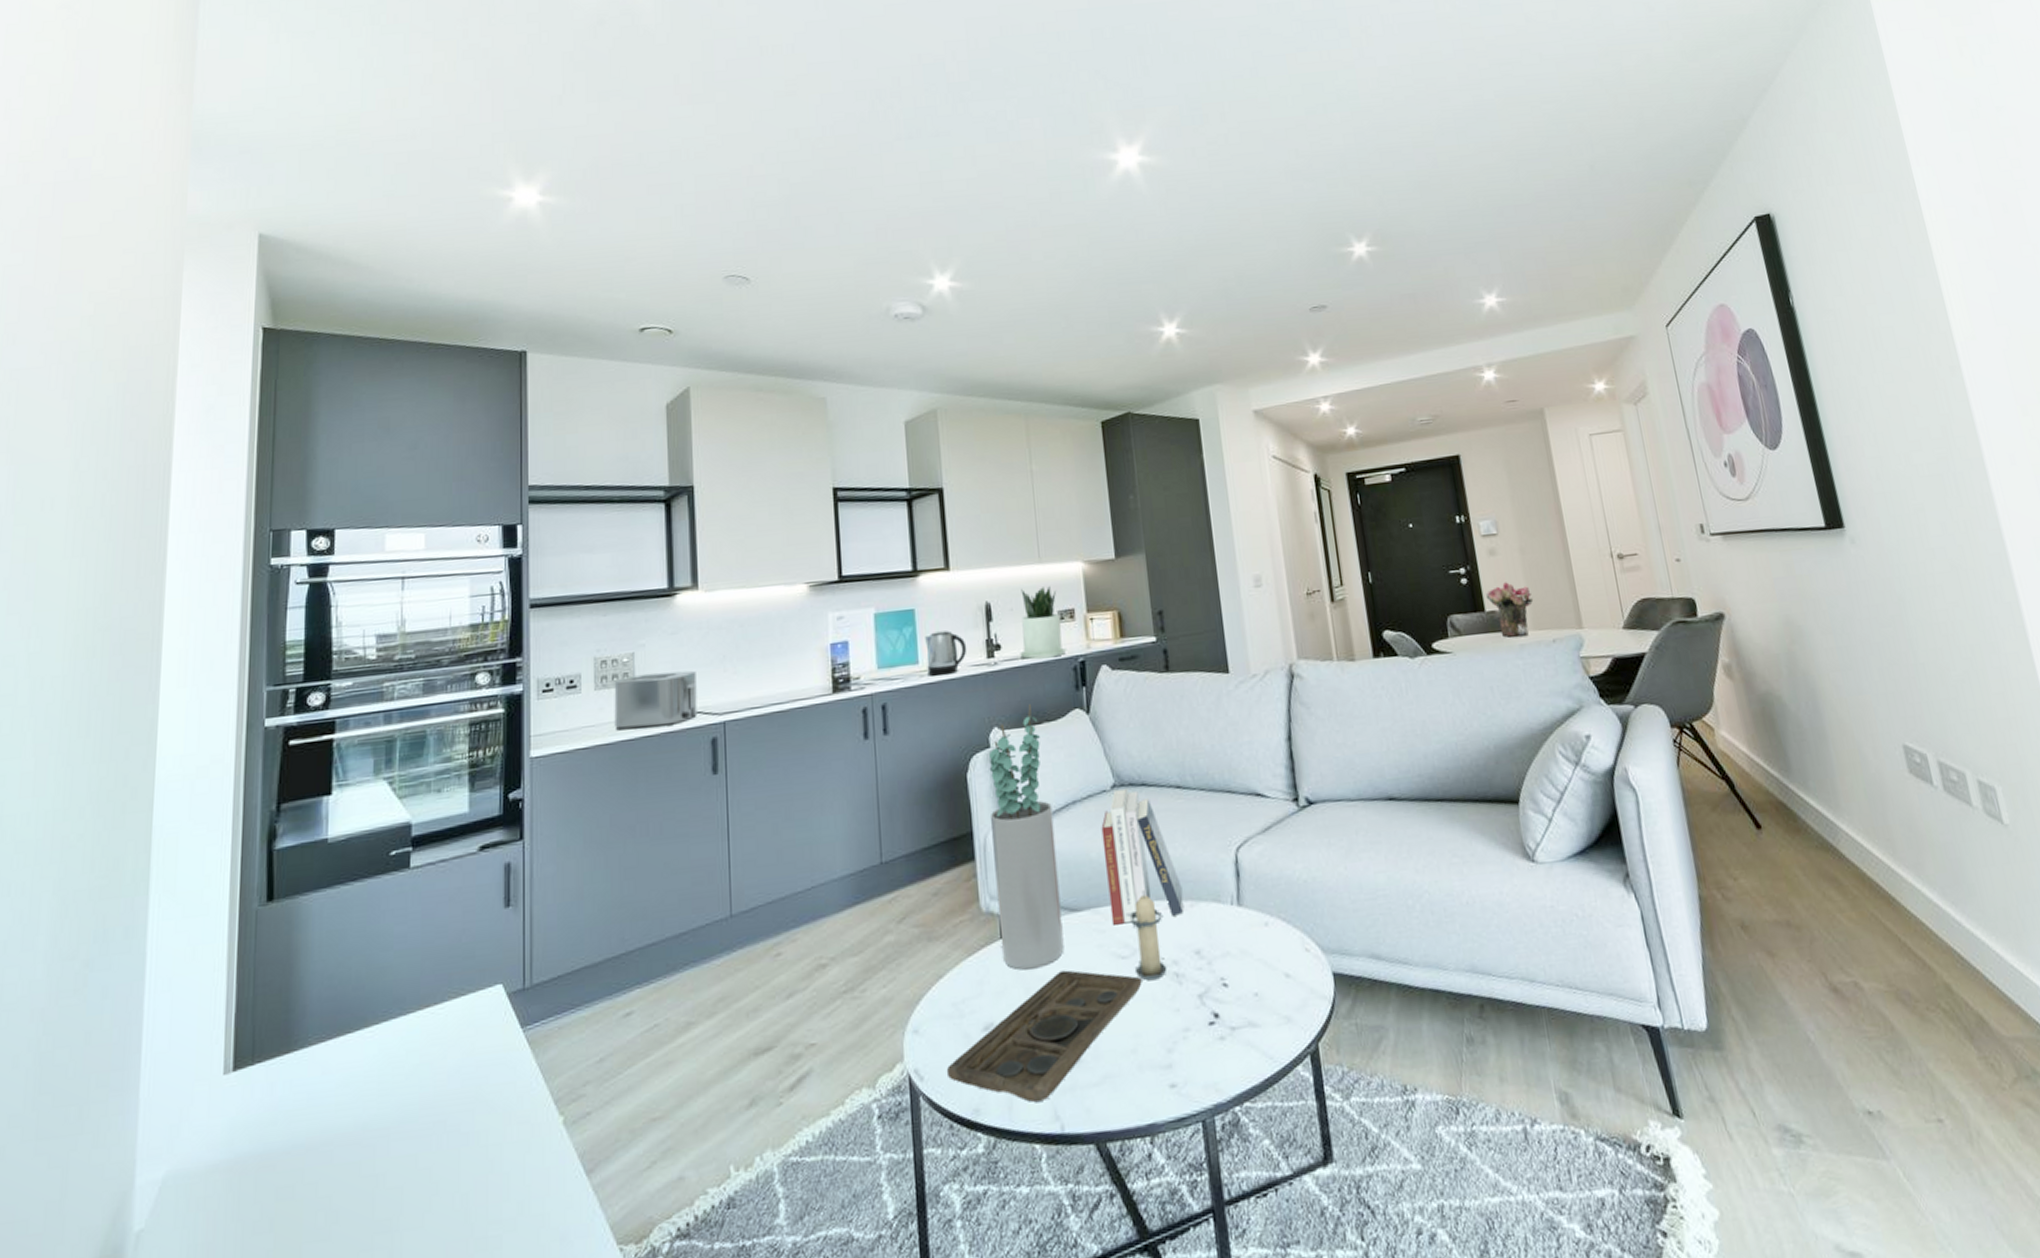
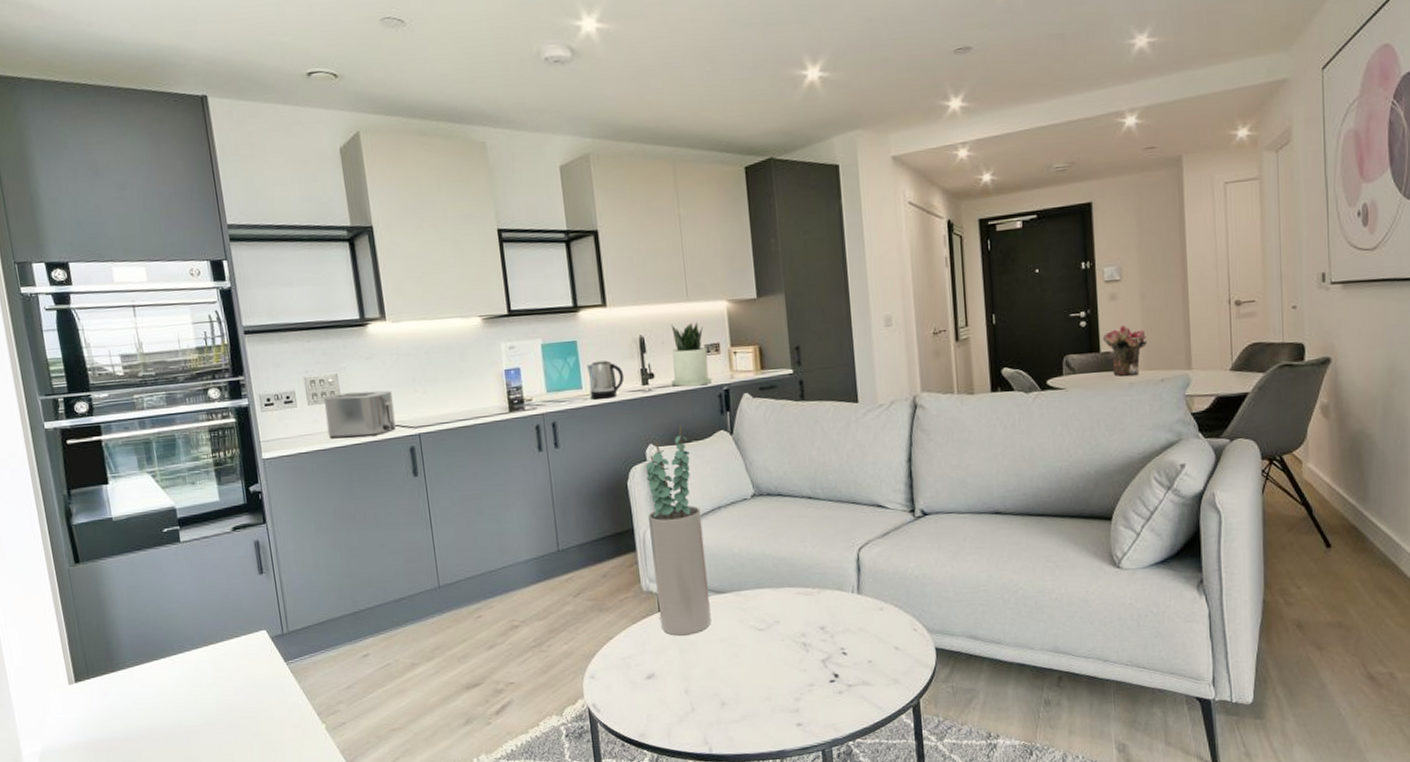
decorative tray: present [946,970,1142,1103] -> none [617,637,776,732]
books: present [1101,788,1184,925] -> none [742,497,812,605]
candle: present [1129,890,1167,981] -> none [765,579,797,648]

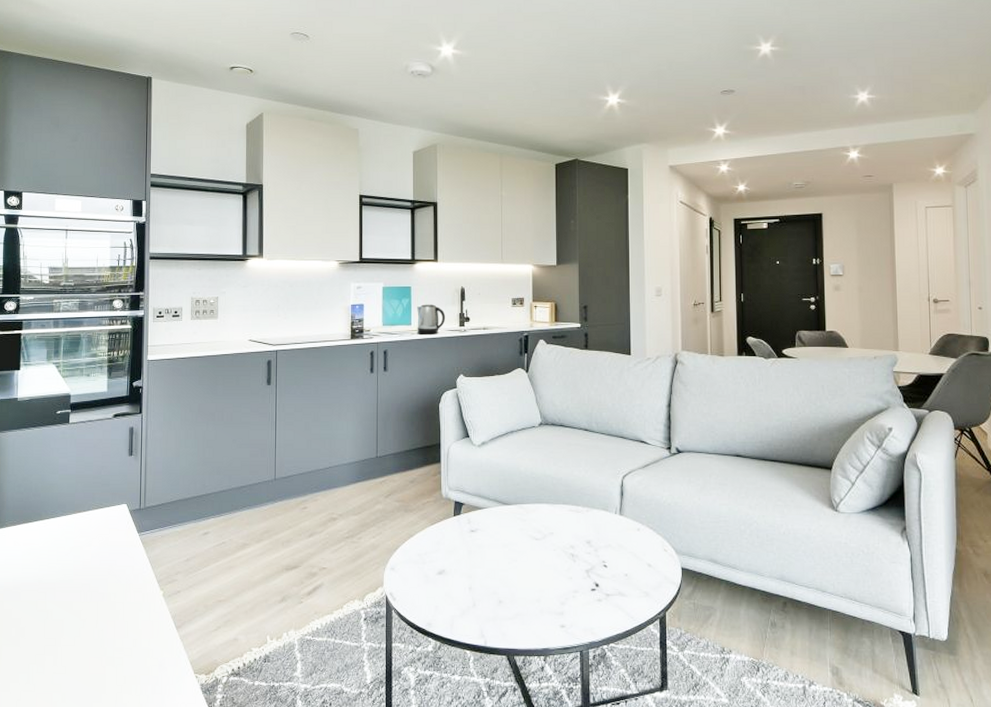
toaster: present [323,390,396,439] -> none [203,312,259,350]
vase: present [646,425,711,636] -> none [453,361,497,539]
planter: present [671,322,713,387] -> none [483,280,516,331]
bouquet: present [1102,325,1148,377] -> none [828,311,864,353]

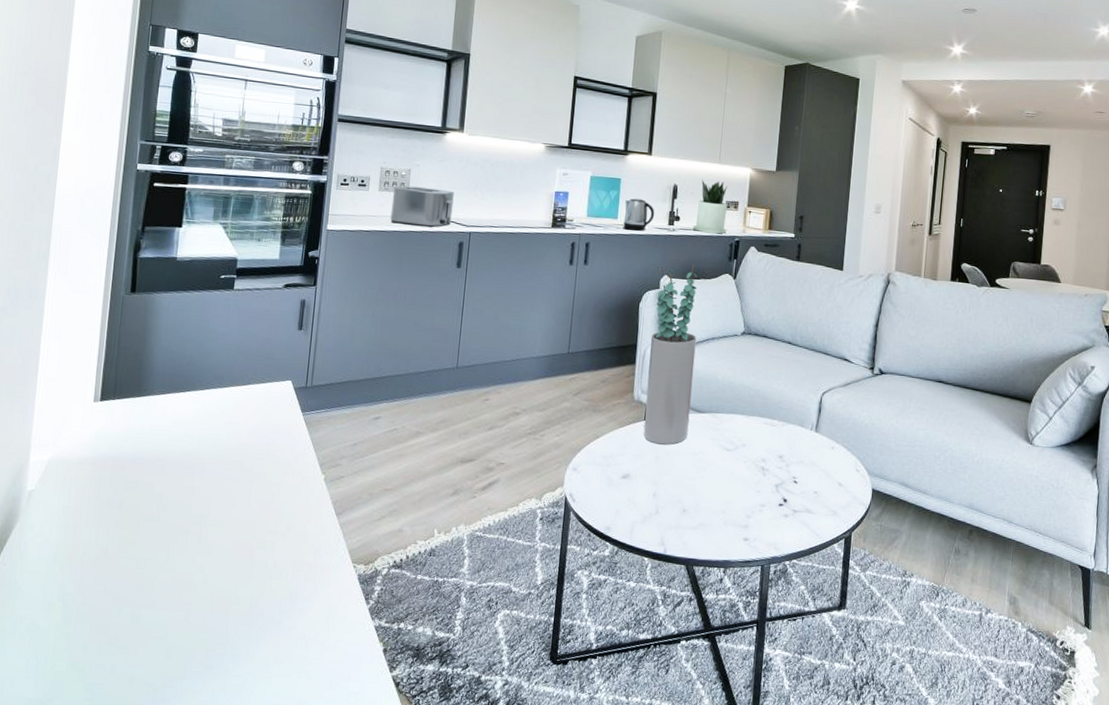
toaster: none [203,312,259,350] -> present [390,185,454,228]
vase: none [453,361,497,539] -> present [643,264,698,445]
planter: none [483,280,516,331] -> present [693,180,728,234]

